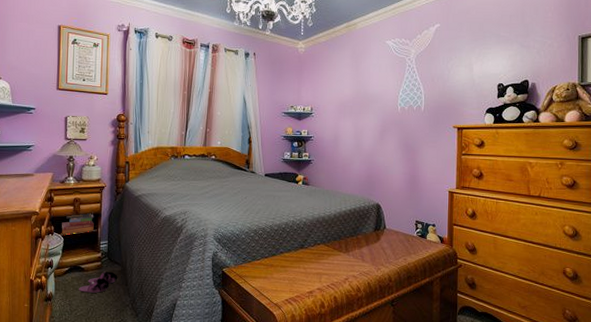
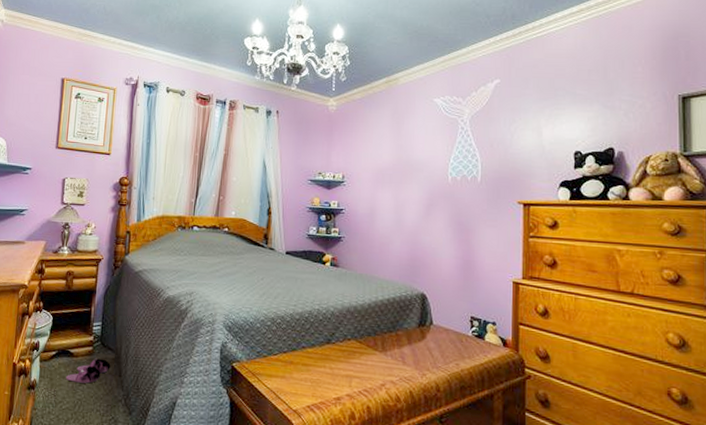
books: present [62,213,94,235] -> none [51,288,88,313]

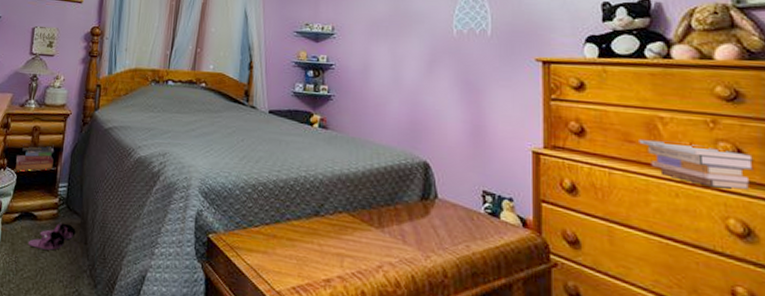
books: none [51,288,88,313] -> present [15,145,55,171]
books: none [600,270,690,309] -> present [639,140,754,191]

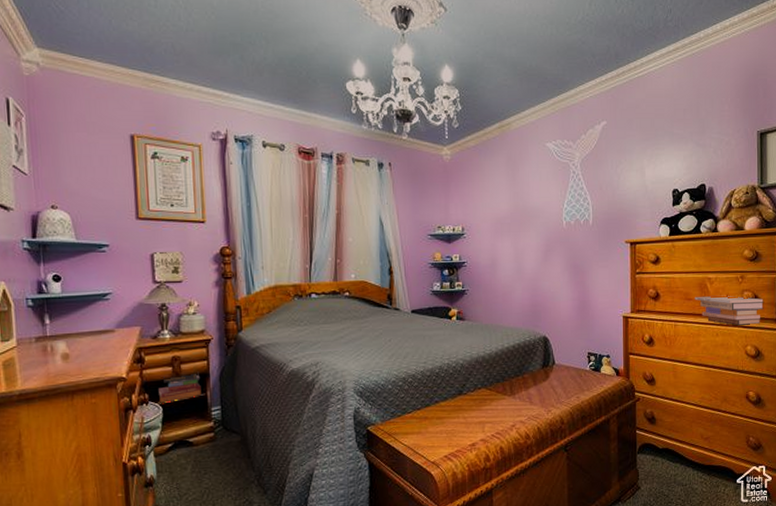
slippers: present [27,222,76,251] -> none [187,443,237,472]

